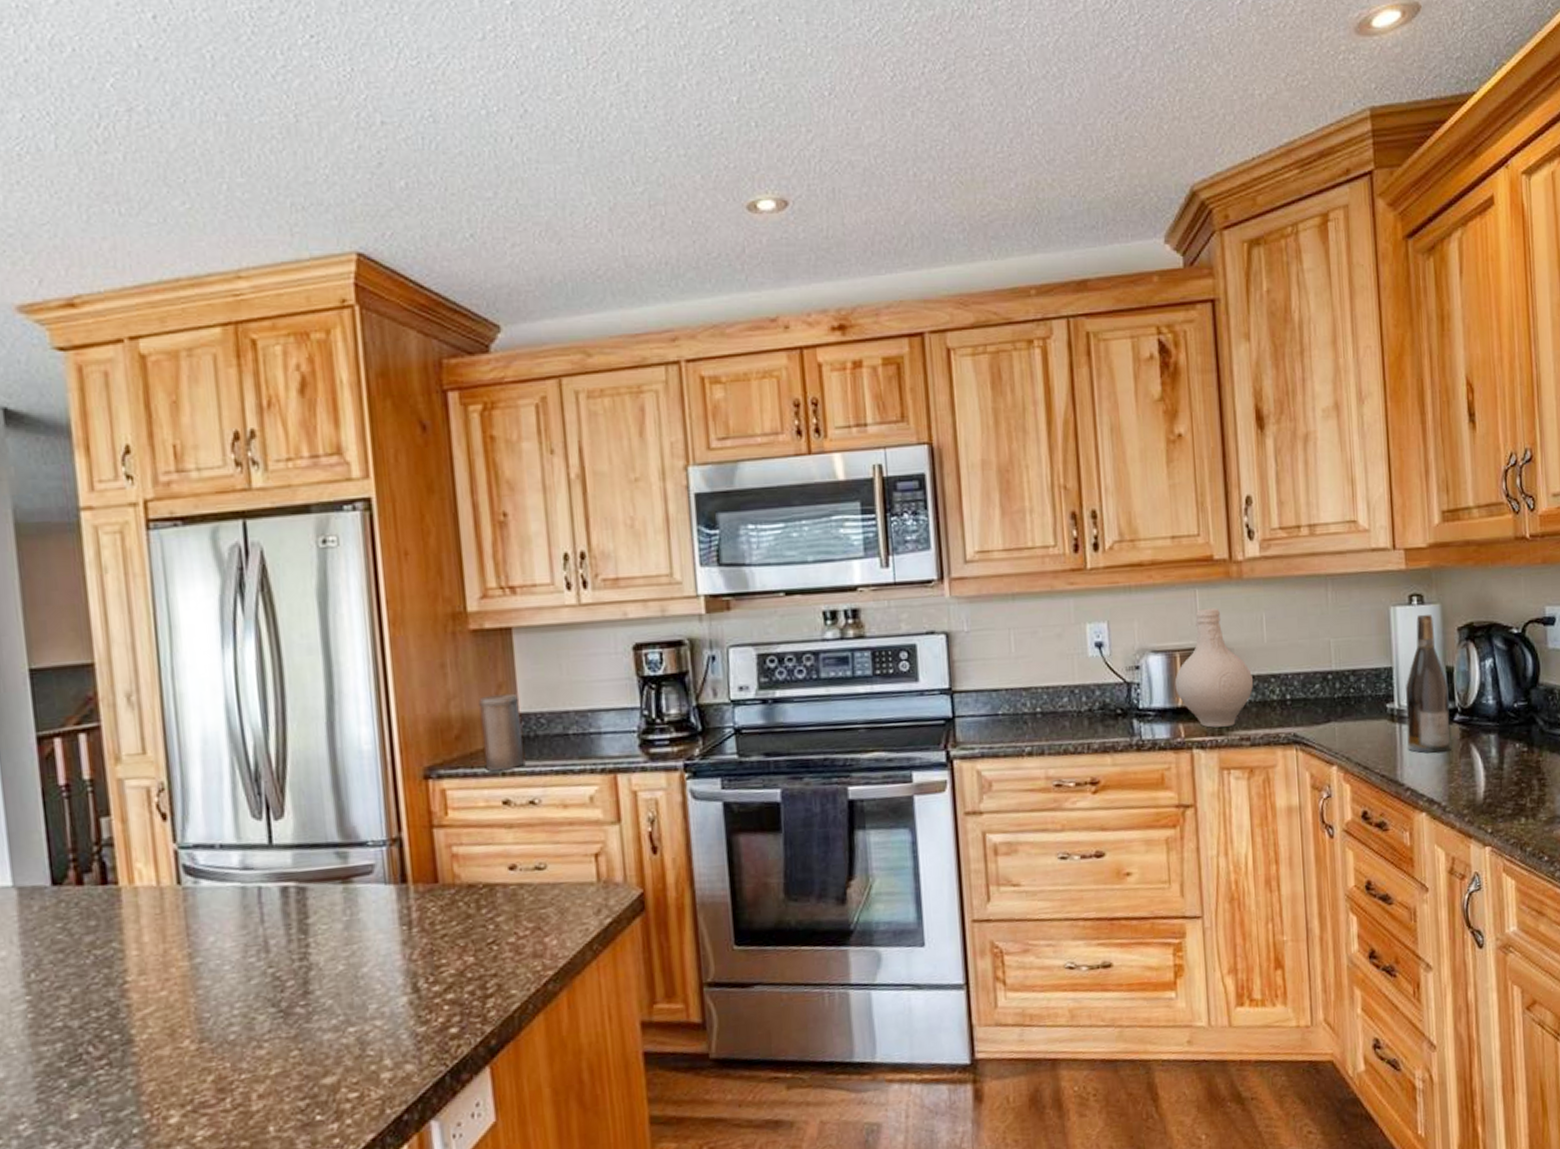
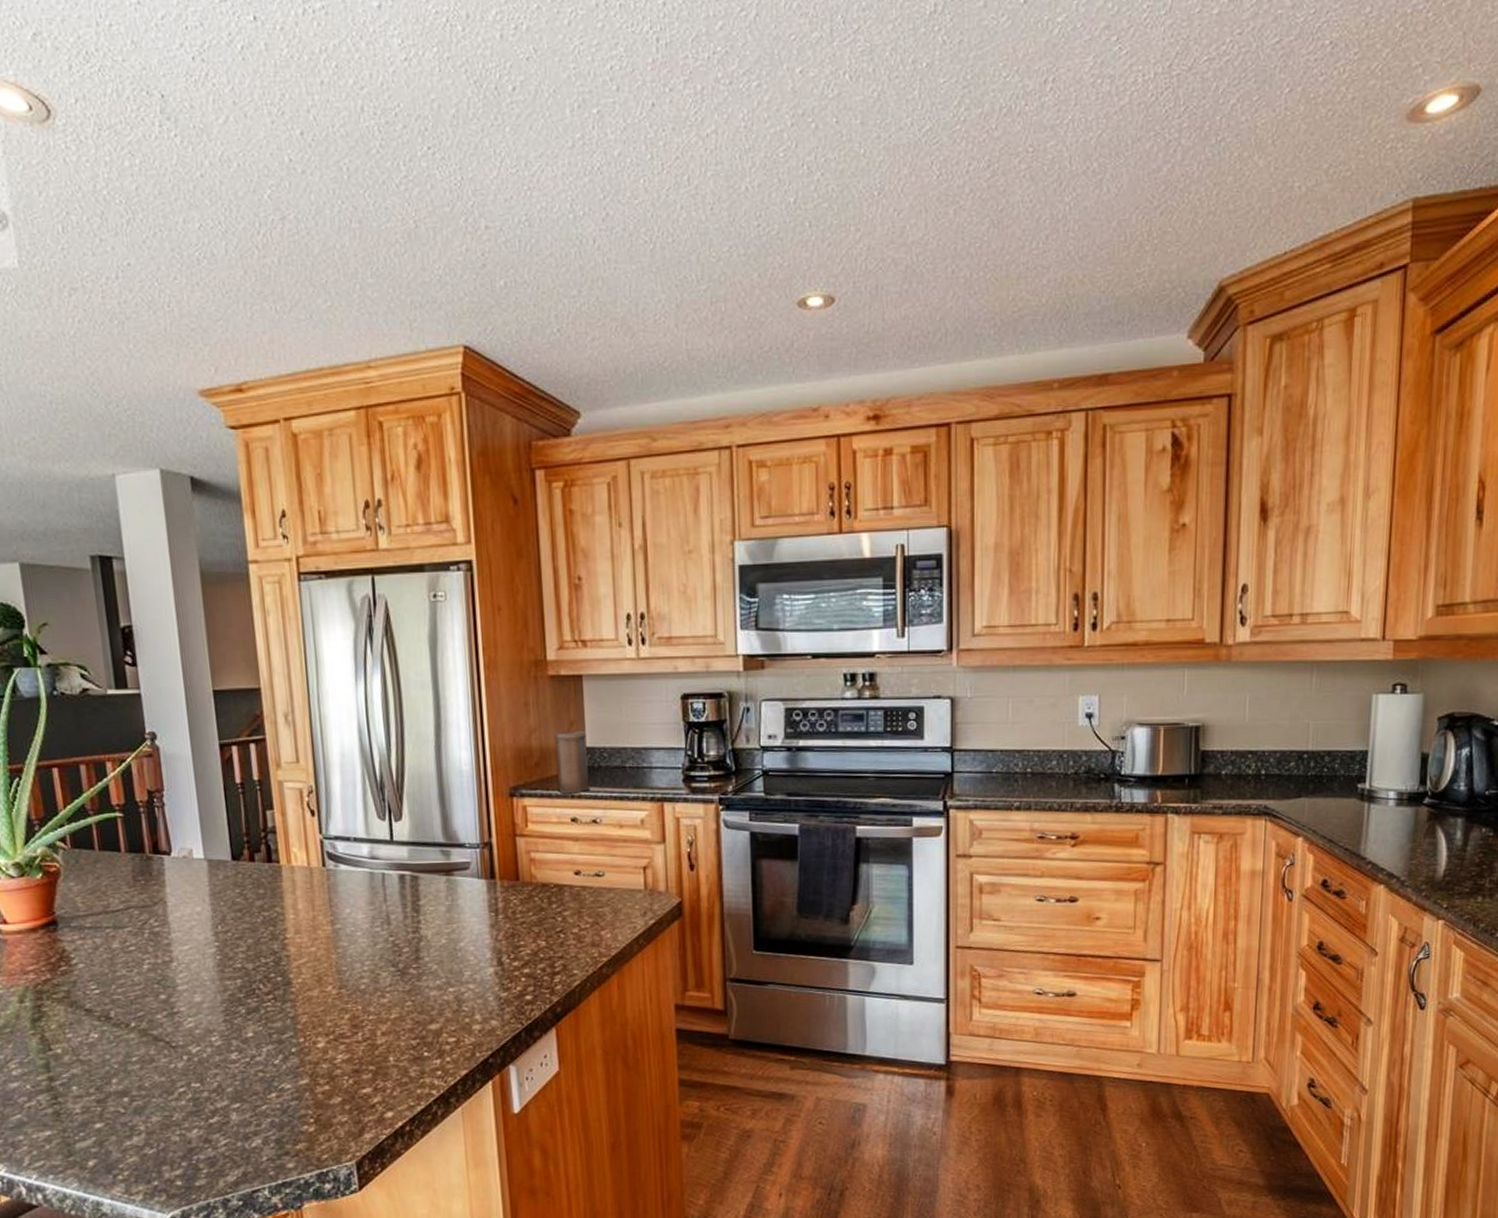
ceramic jug: present [1174,607,1254,728] -> none [1156,687,1232,796]
wine bottle: present [1405,614,1451,754] -> none [1374,702,1421,833]

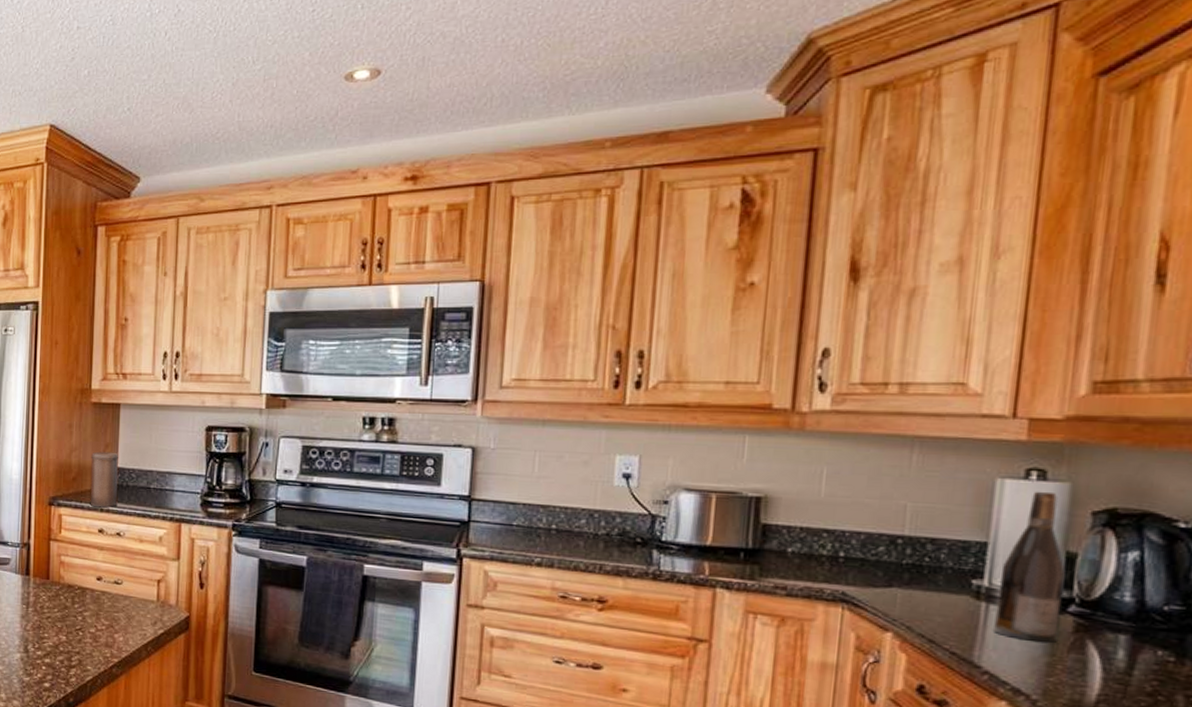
wine bottle: none [1374,702,1421,833] -> present [994,491,1066,644]

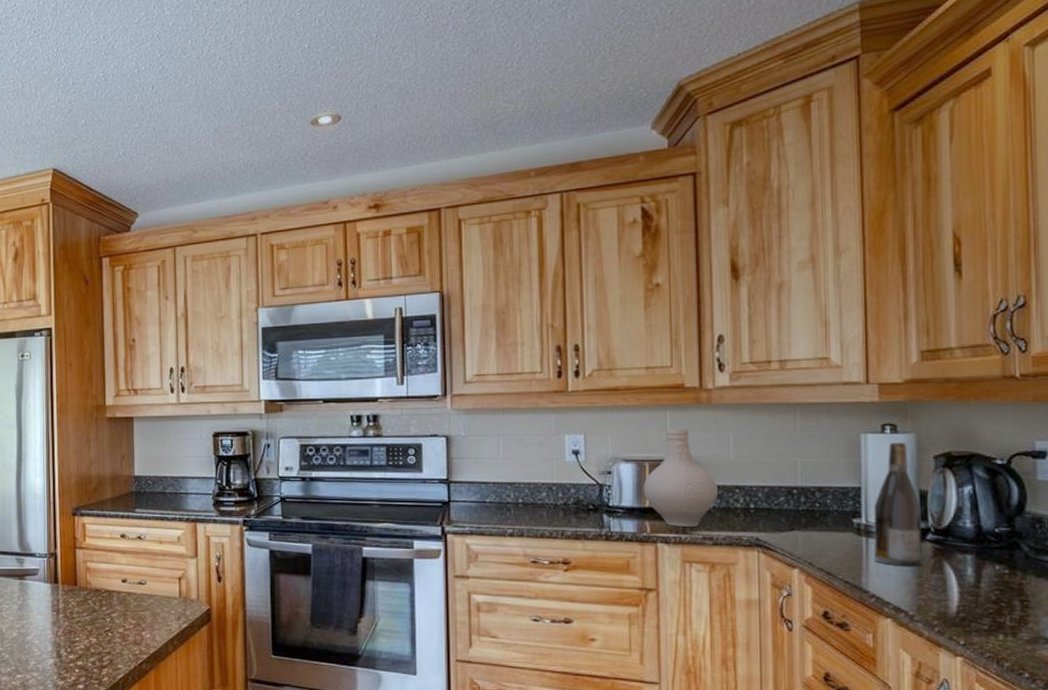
canister: present [90,451,118,508] -> none [110,462,137,514]
ceramic jug: none [705,454,801,573] -> present [643,427,719,527]

